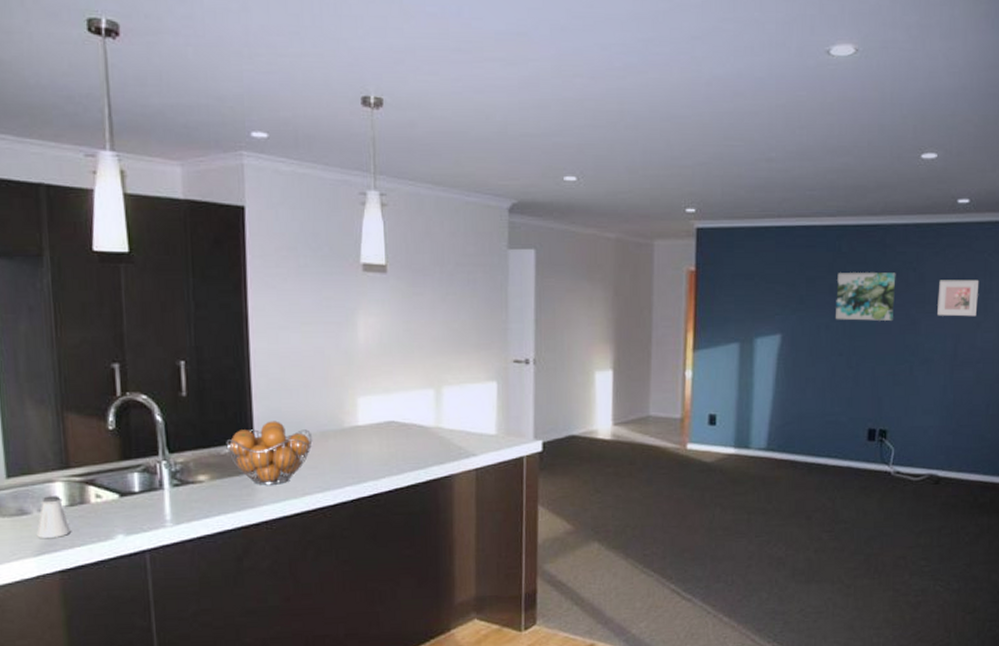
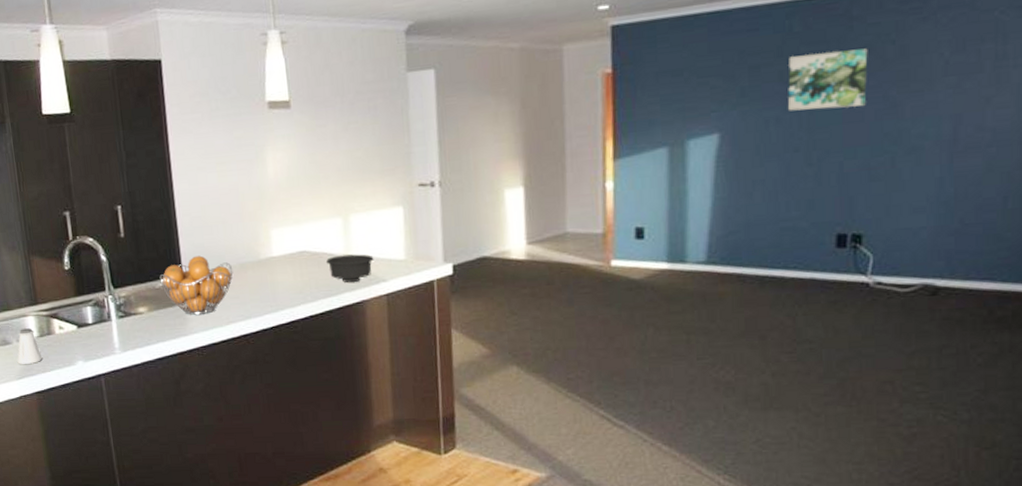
bowl: none [414,427,465,456] -> present [325,254,374,283]
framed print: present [937,279,979,317] -> none [927,45,988,95]

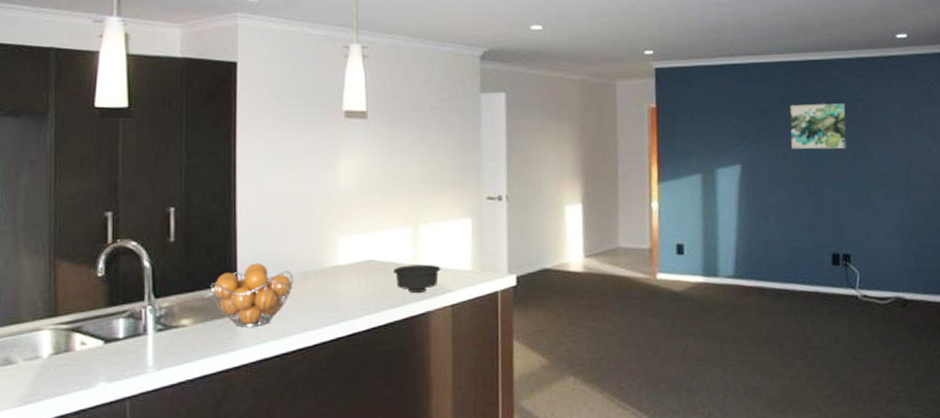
saltshaker: present [17,328,42,365] -> none [20,344,54,389]

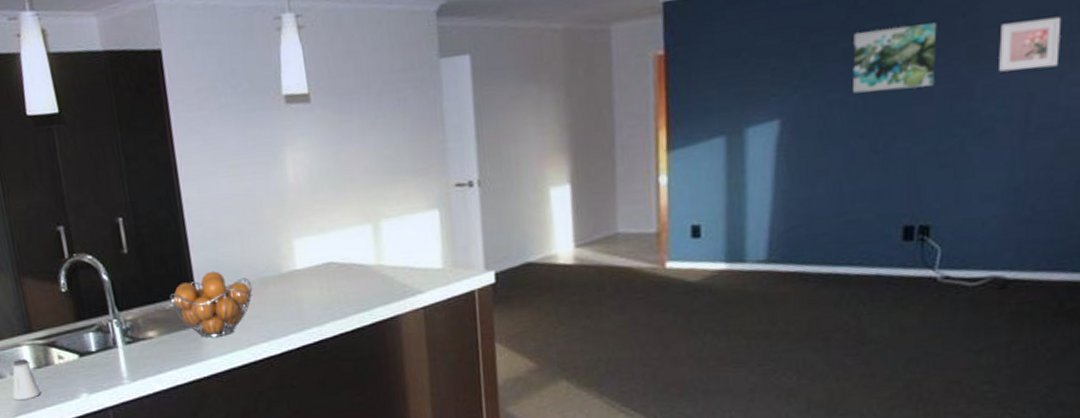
saltshaker: none [20,344,54,389] -> present [11,359,41,401]
bowl: present [392,264,441,293] -> none [355,263,409,296]
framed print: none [886,107,925,143] -> present [999,16,1062,72]

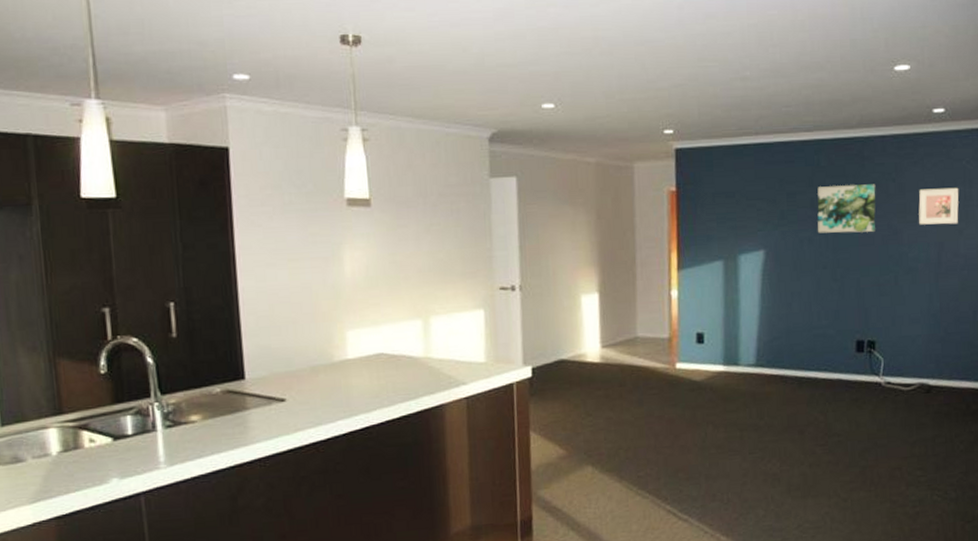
saltshaker: present [11,359,41,401] -> none [31,442,65,486]
fruit basket: present [169,271,253,338] -> none [217,358,303,423]

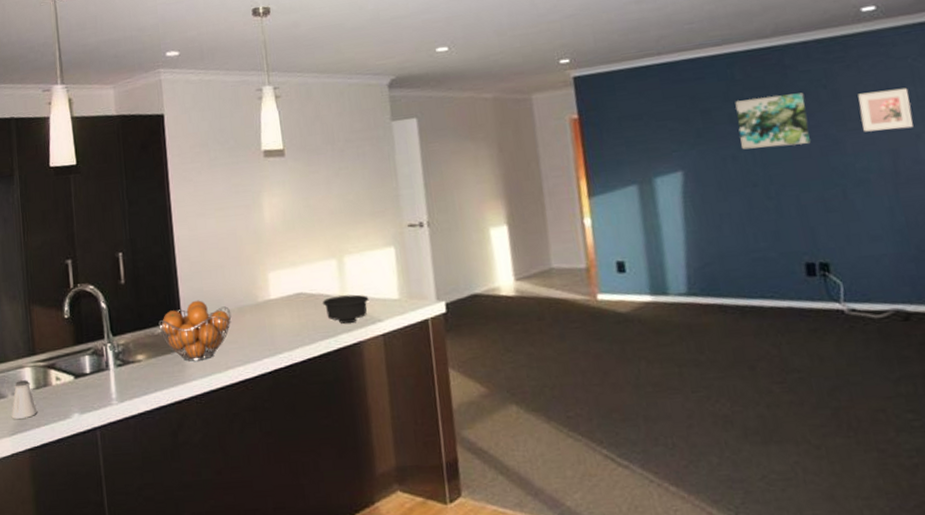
saltshaker: none [31,442,65,486] -> present [11,380,37,420]
fruit basket: none [217,358,303,423] -> present [158,300,232,362]
bowl: none [404,356,454,386] -> present [322,294,369,324]

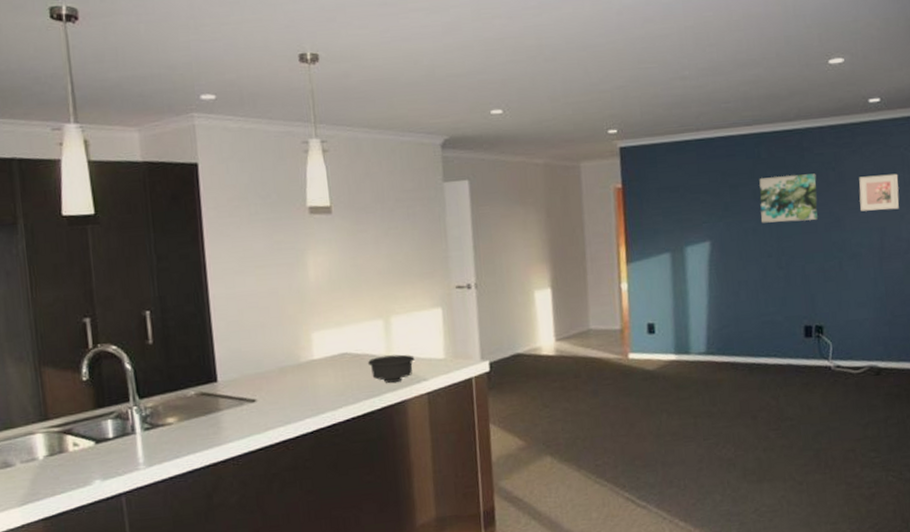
saltshaker: present [11,380,37,420] -> none [20,447,51,489]
fruit basket: present [158,300,232,362] -> none [191,361,272,423]

